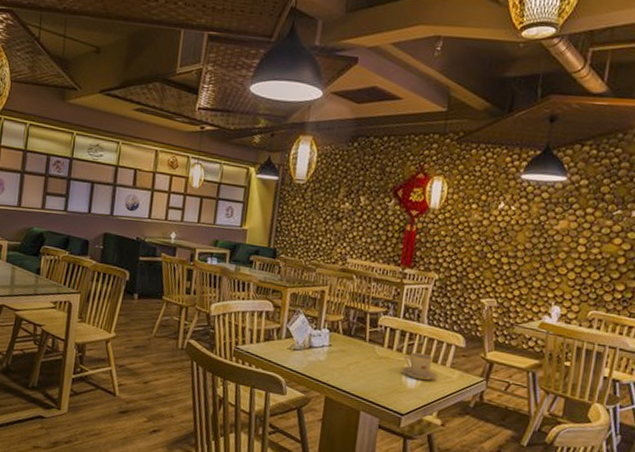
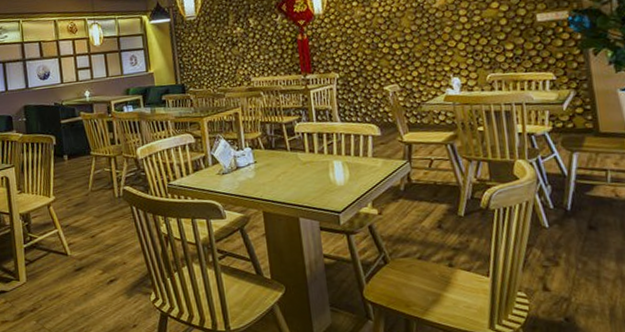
teacup: present [401,352,439,381] -> none [326,149,364,176]

